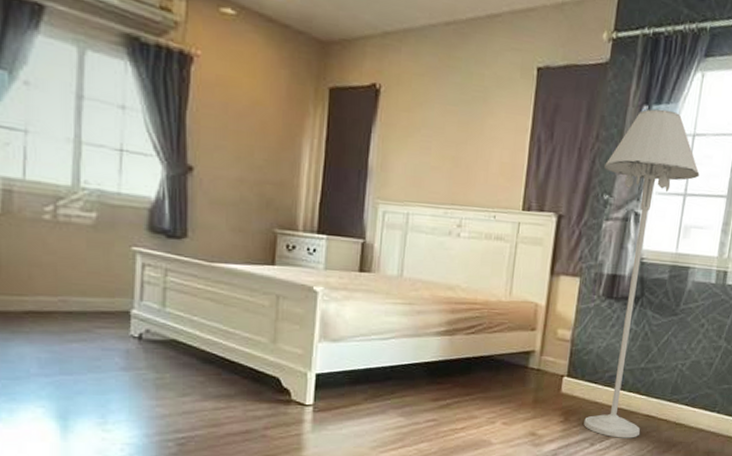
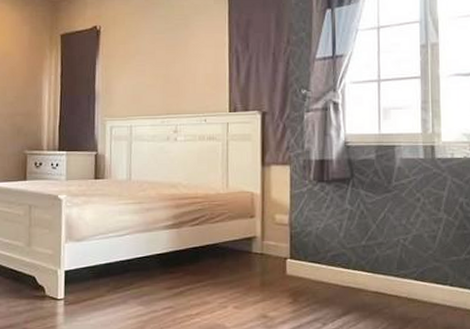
floor lamp: present [583,109,700,438] -> none [298,10,390,317]

